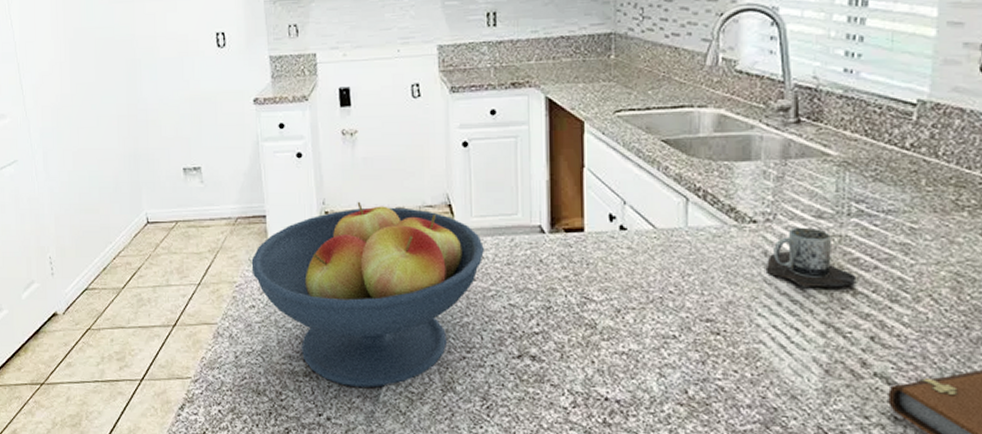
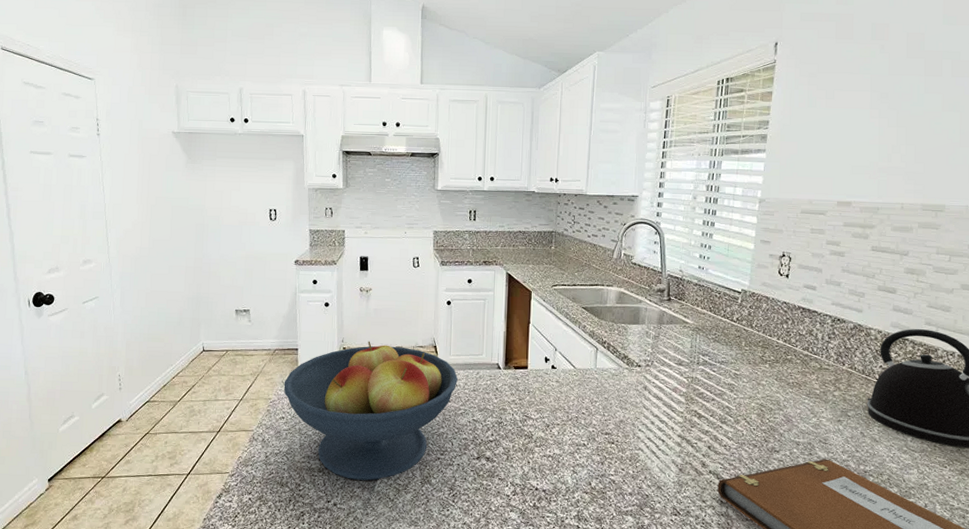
mug: present [767,227,857,289] -> none [646,370,702,413]

